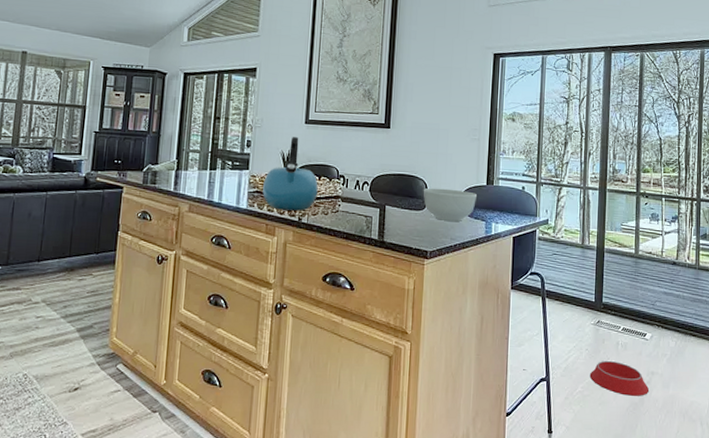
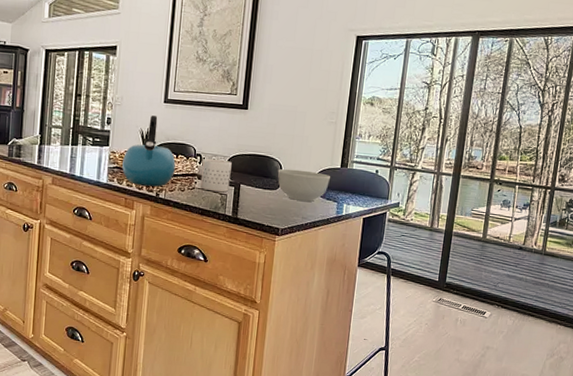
mug: none [344,179,376,215] -> present [200,158,232,193]
pet bowl: present [589,361,649,396] -> none [427,335,483,368]

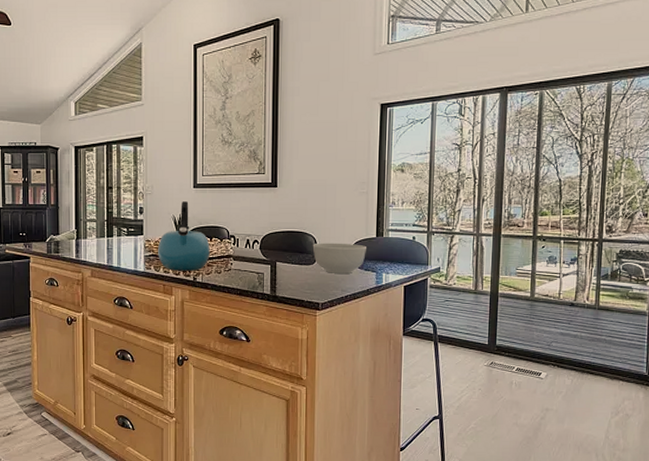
mug: present [200,158,232,193] -> none [236,238,266,272]

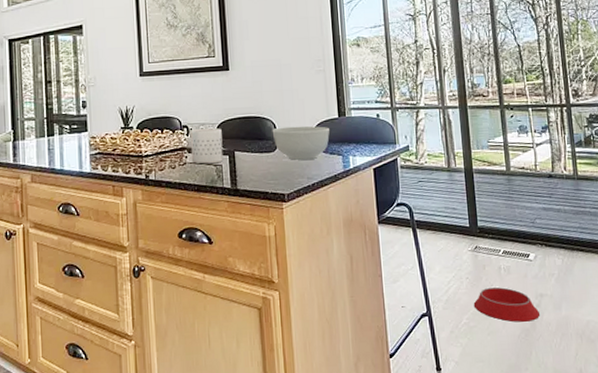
kettle: present [158,201,210,271] -> none [104,92,162,169]
mug: none [236,238,266,272] -> present [189,127,224,164]
pet bowl: none [482,399,543,431] -> present [473,287,539,322]

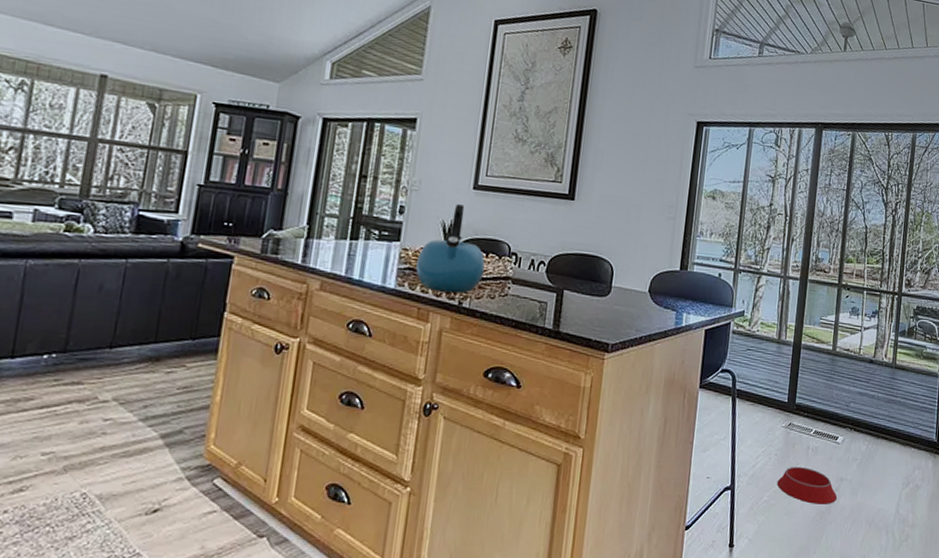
kettle: none [104,92,162,169] -> present [416,204,485,293]
mug: present [189,127,224,164] -> none [514,258,554,300]
bowl: present [272,126,330,161] -> none [608,271,668,312]

